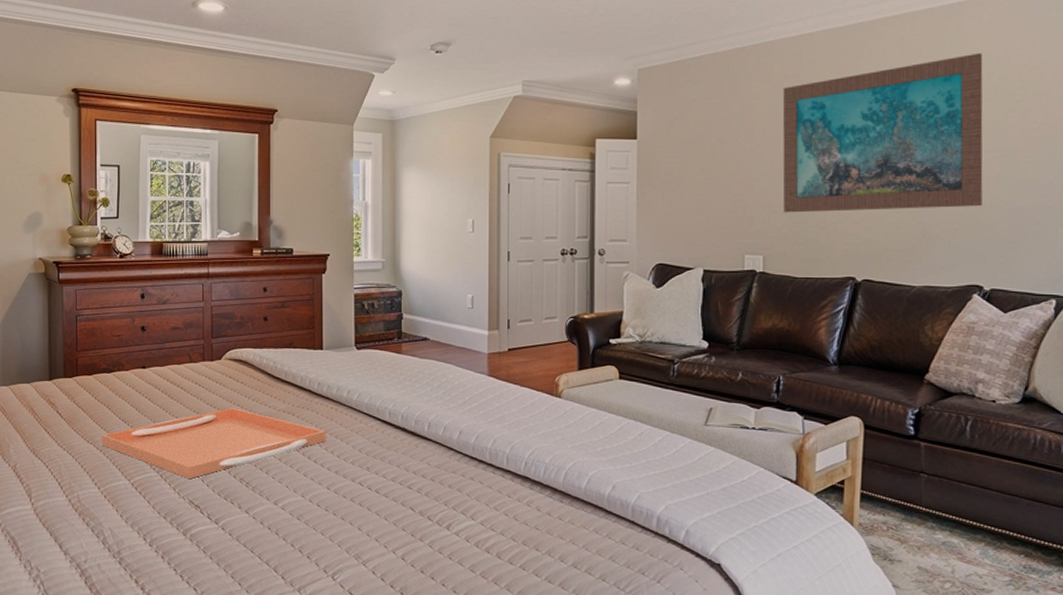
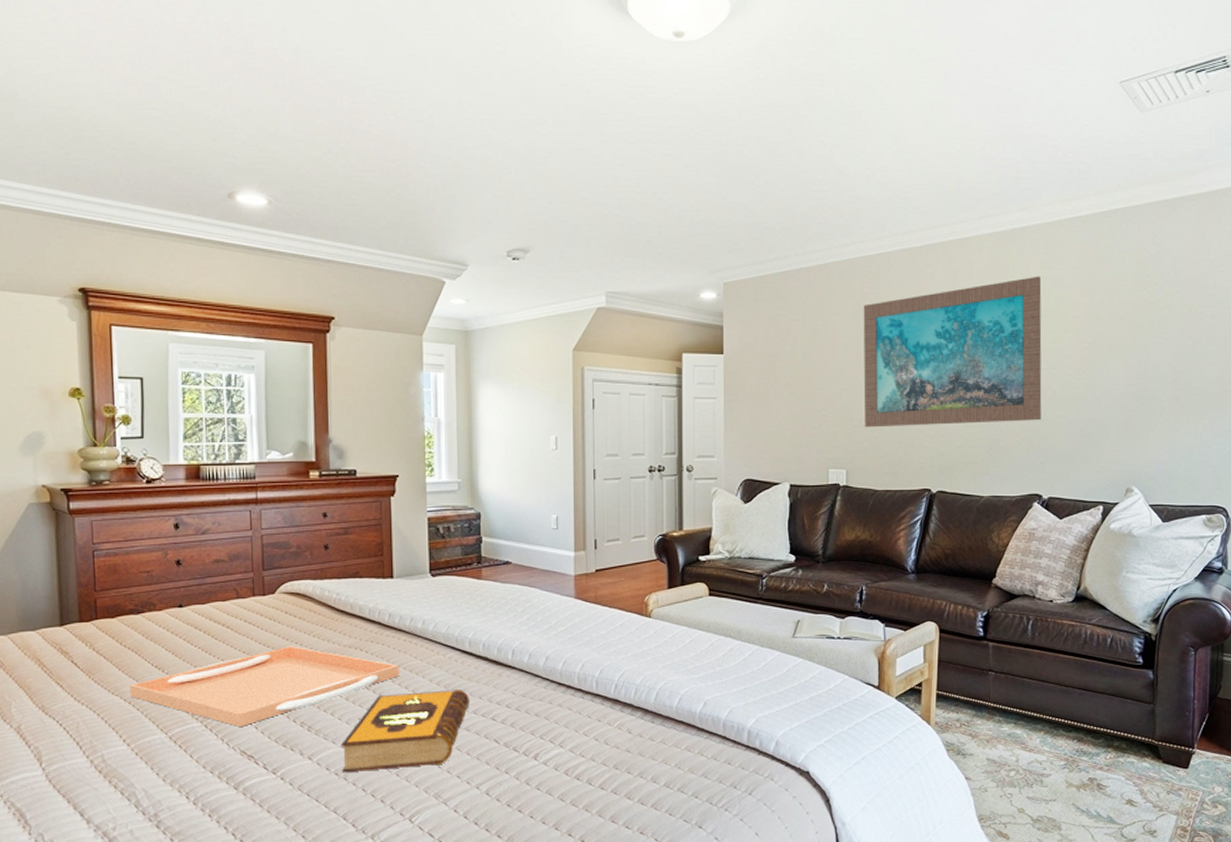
hardback book: none [274,456,388,529] -> present [341,688,469,773]

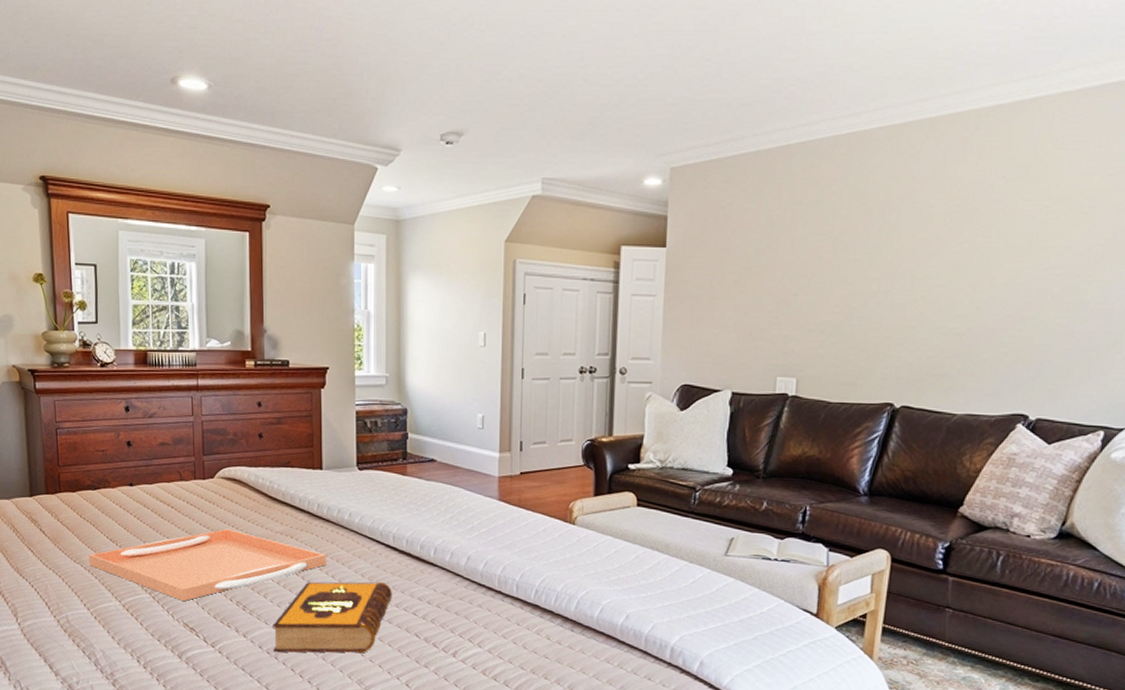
wall art: present [863,276,1042,428] -> none [821,157,1052,333]

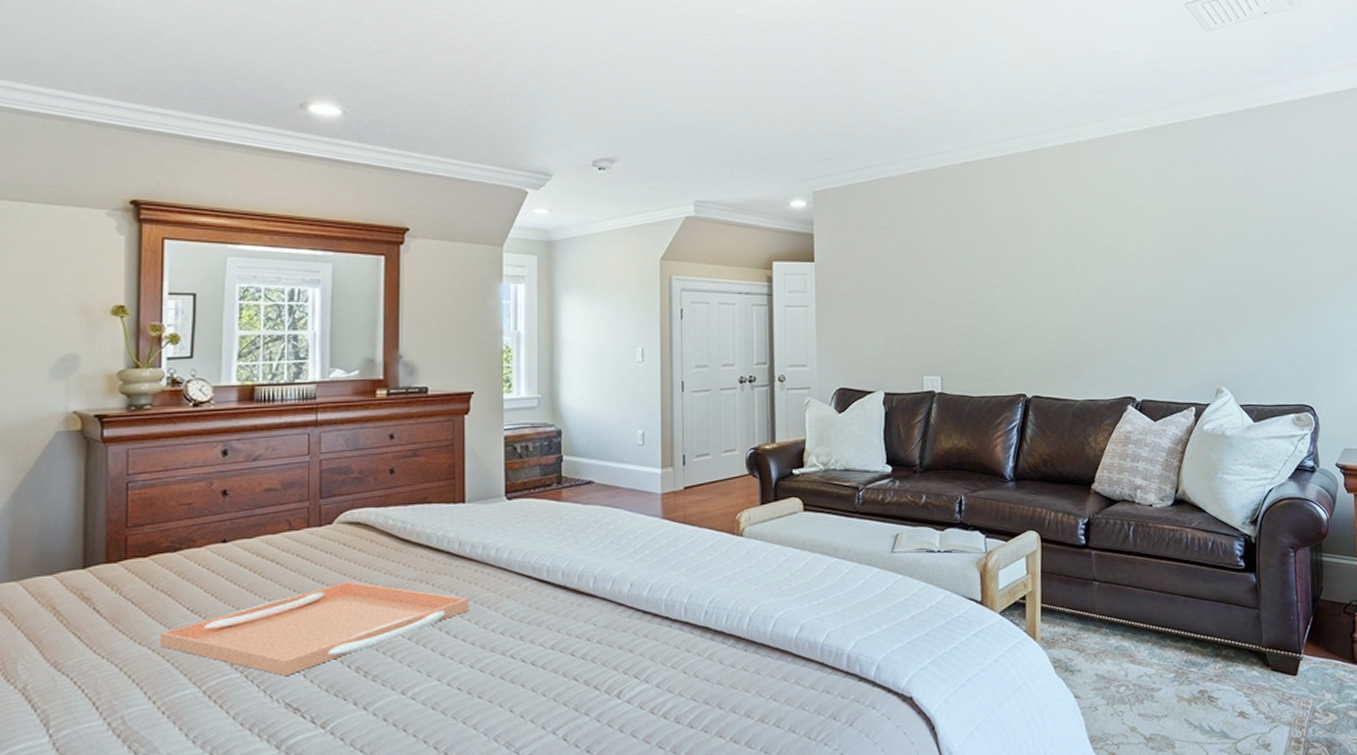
hardback book: present [273,581,392,654] -> none [401,622,546,724]

